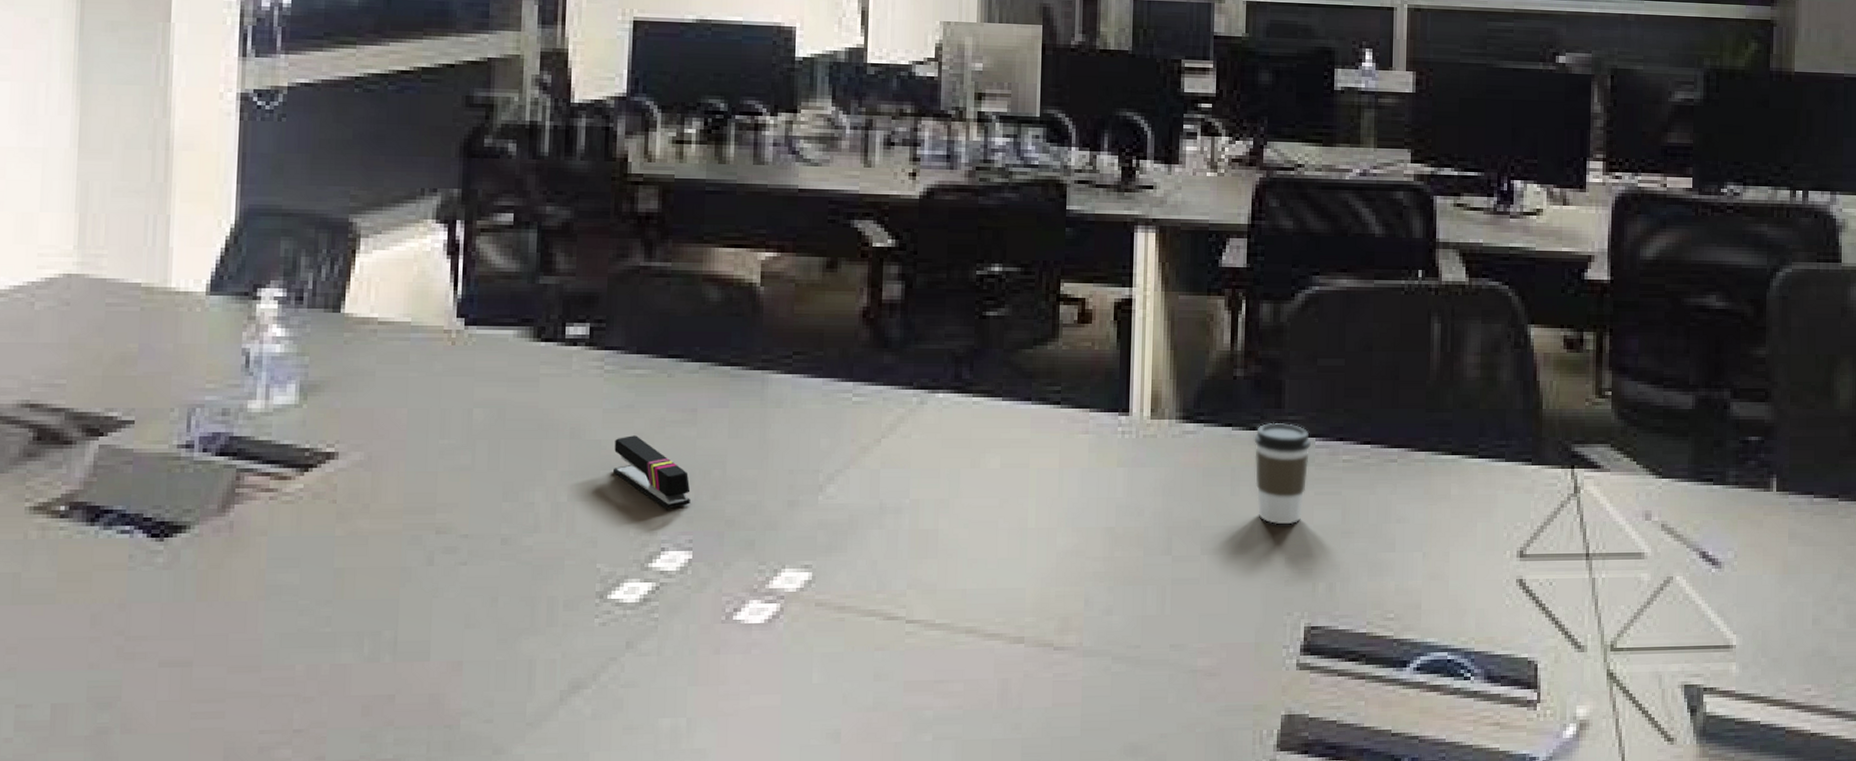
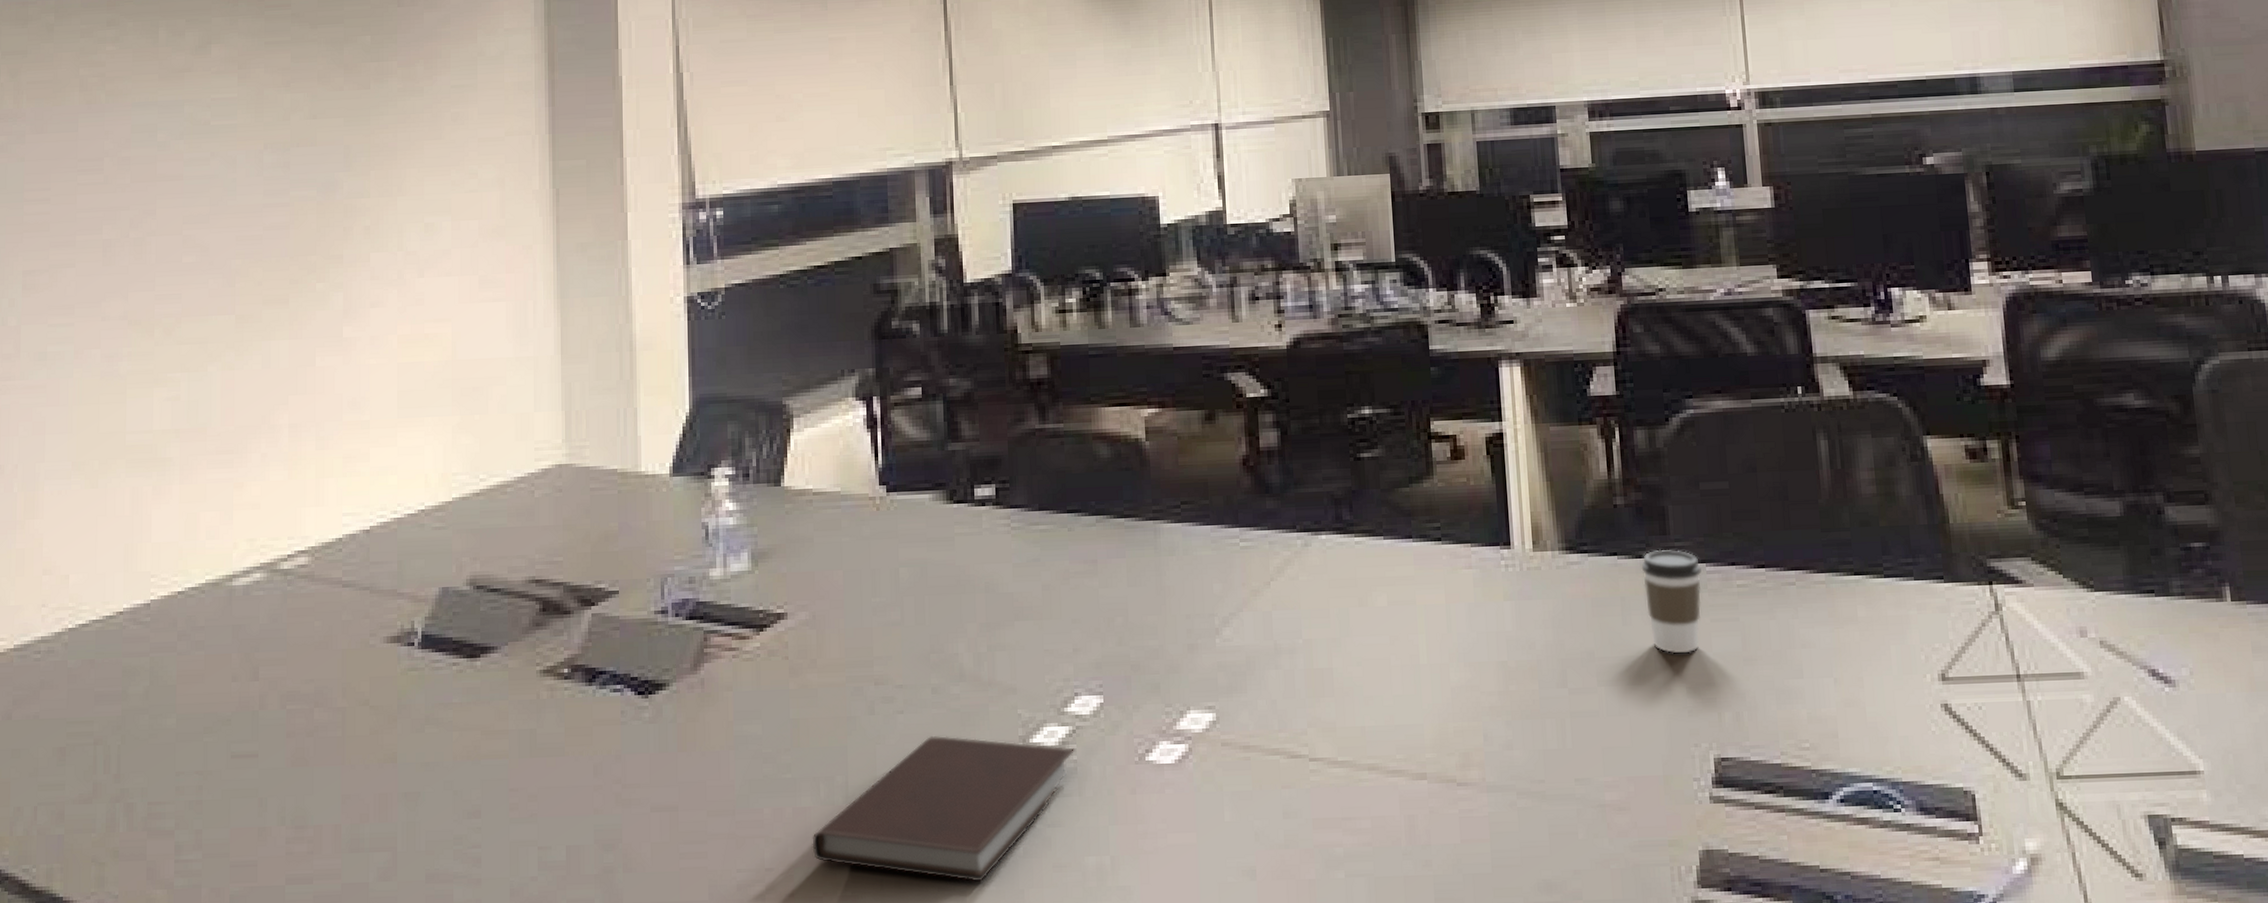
notebook: none [350,590,657,745] -> present [812,736,1075,882]
stapler: present [613,435,691,509] -> none [1025,587,1098,656]

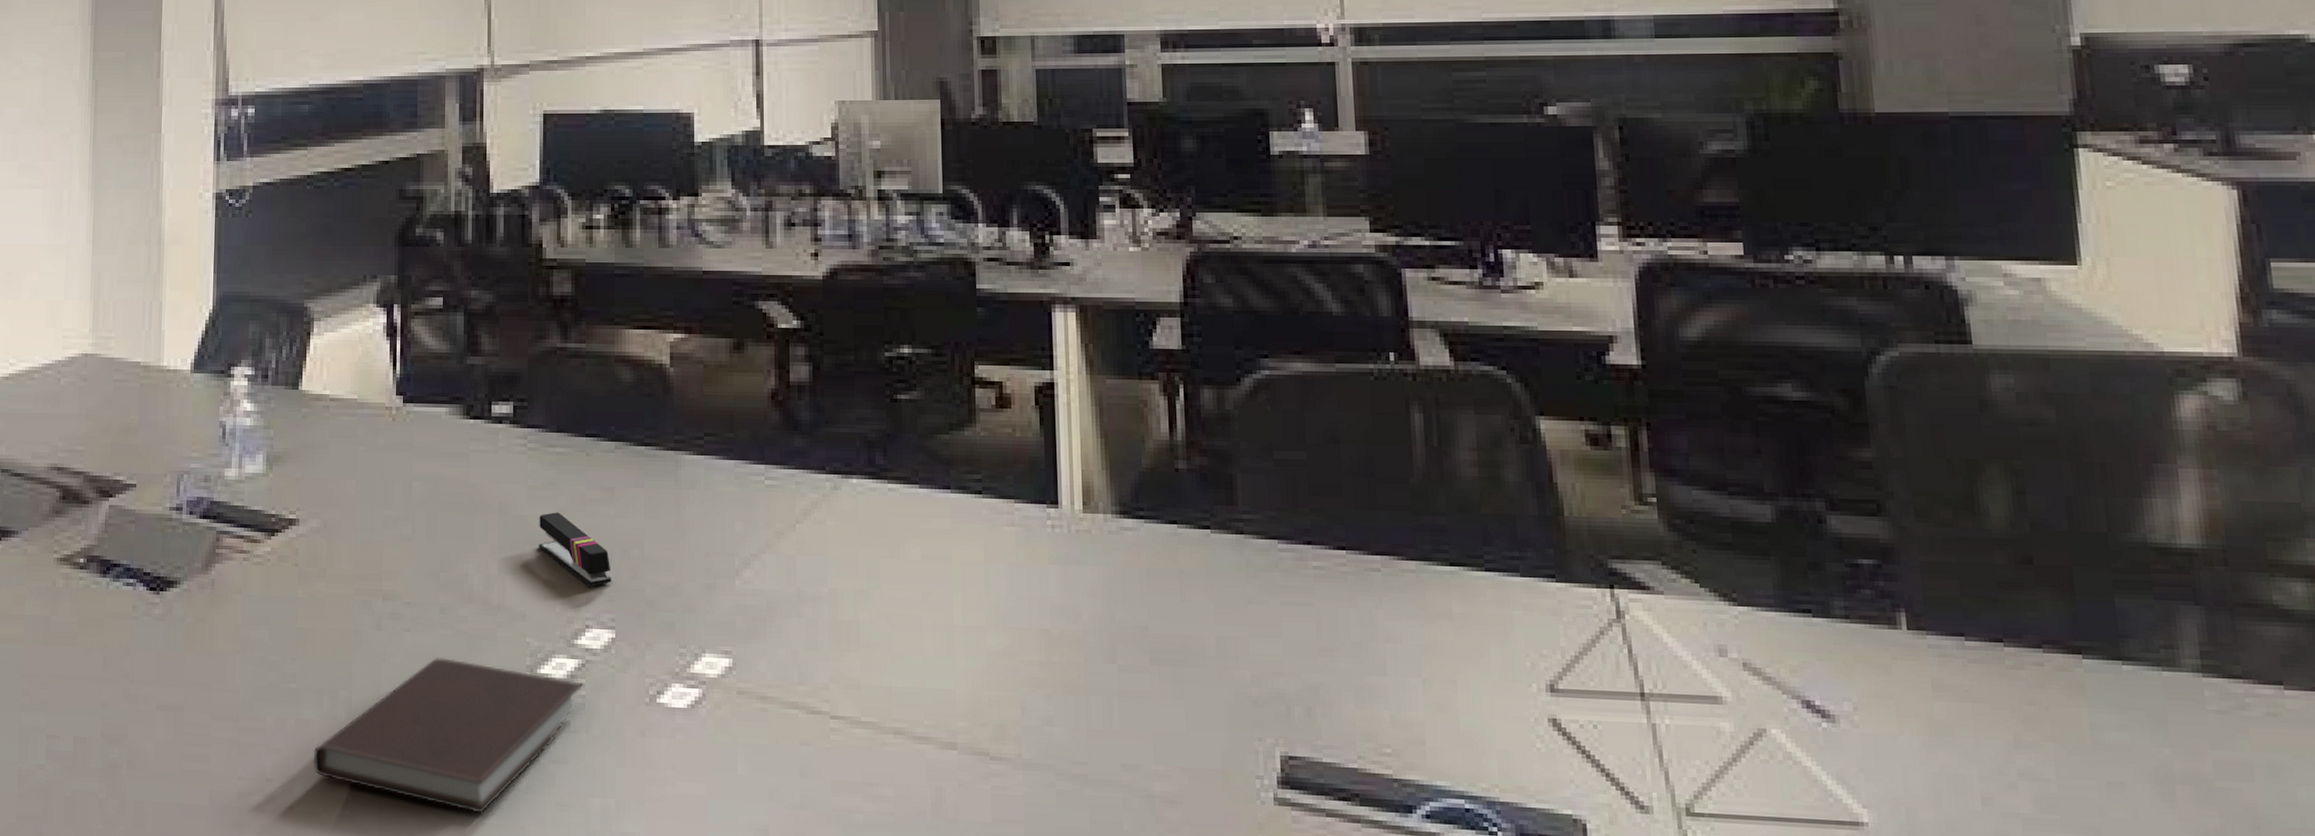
stapler: none [1025,587,1098,656] -> present [539,512,611,586]
coffee cup: present [1641,549,1702,654] -> none [1204,521,1274,638]

